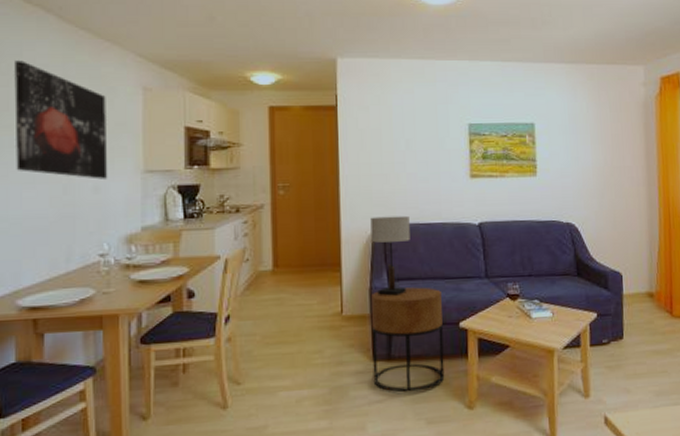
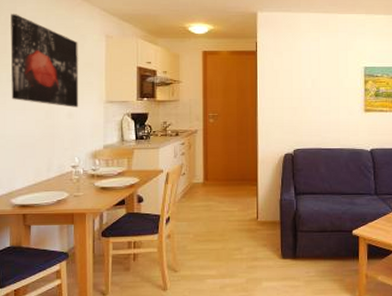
table lamp: present [370,215,410,296] -> none [282,142,314,207]
side table: present [371,287,445,393] -> none [280,200,339,285]

